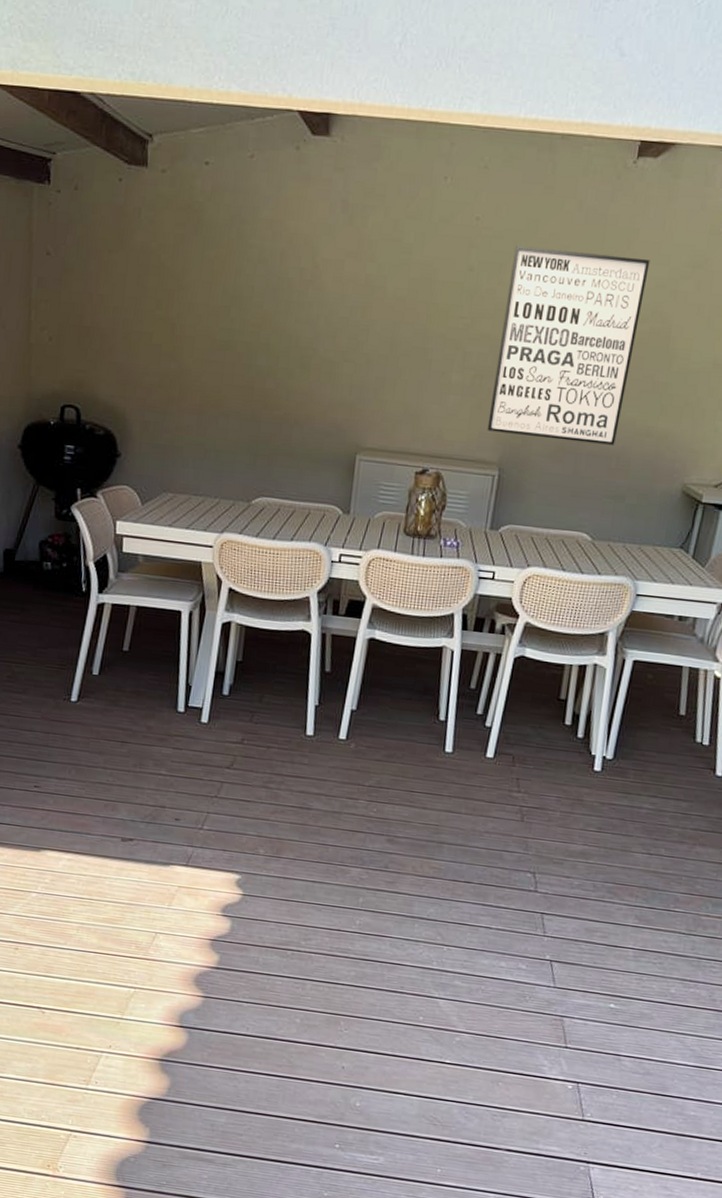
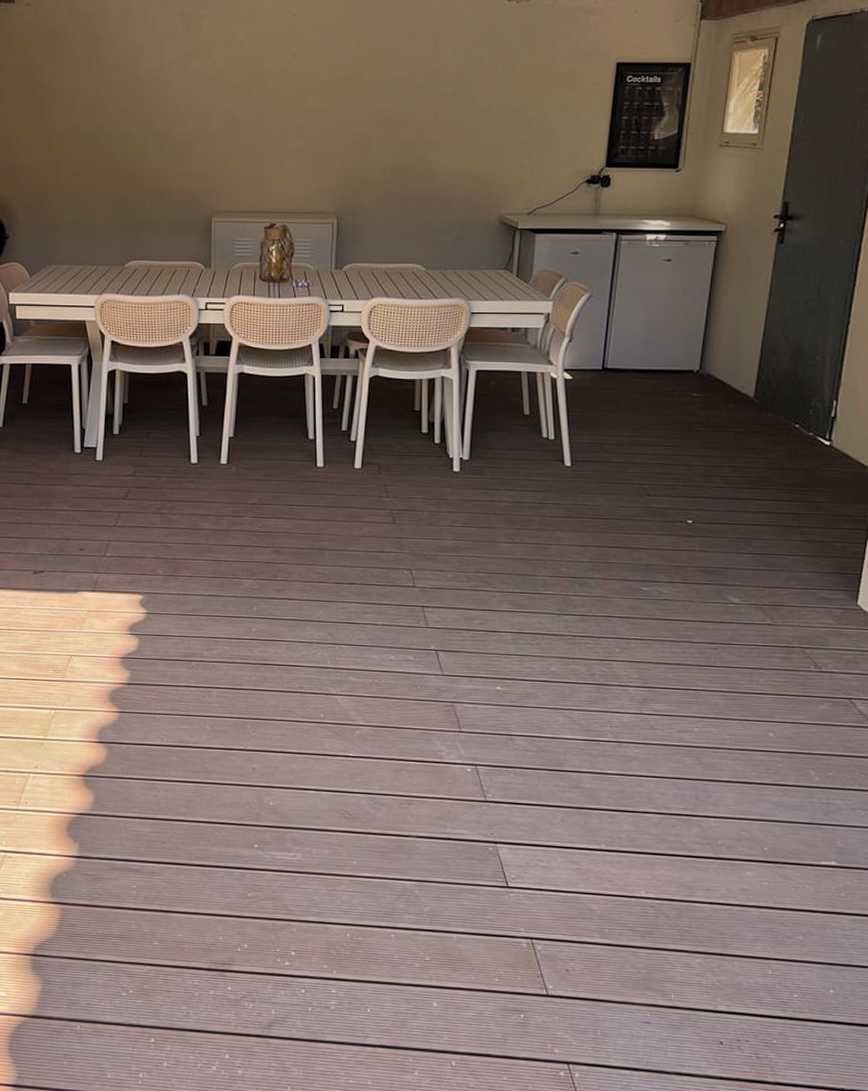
wall art: present [487,245,650,445] -> none [323,33,446,188]

